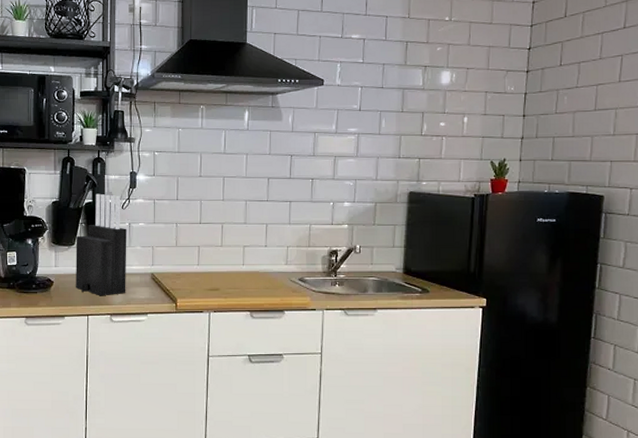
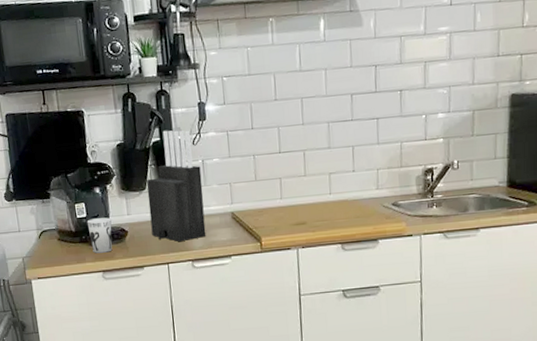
cup: none [16,267,39,300] -> present [87,217,112,254]

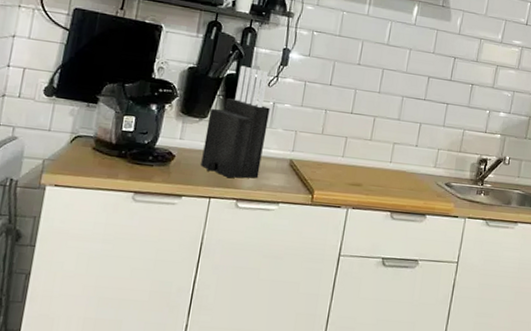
cup: present [87,217,112,254] -> none [129,134,160,173]

